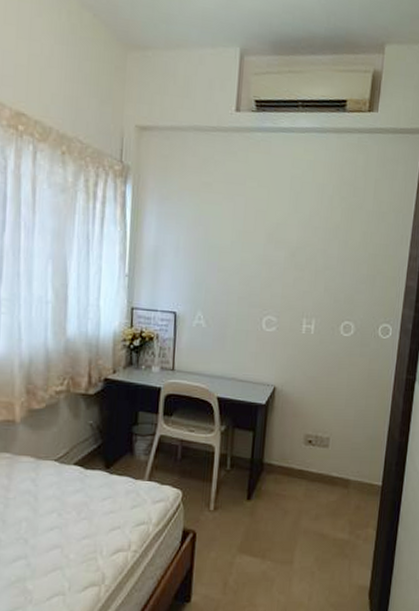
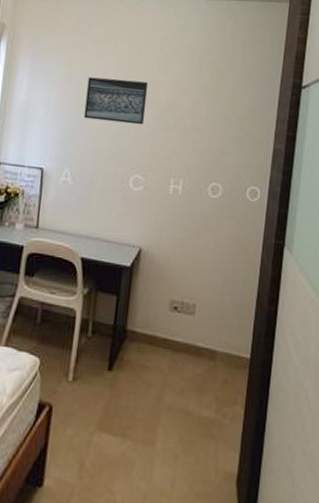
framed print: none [214,218,279,266] -> present [83,76,149,125]

